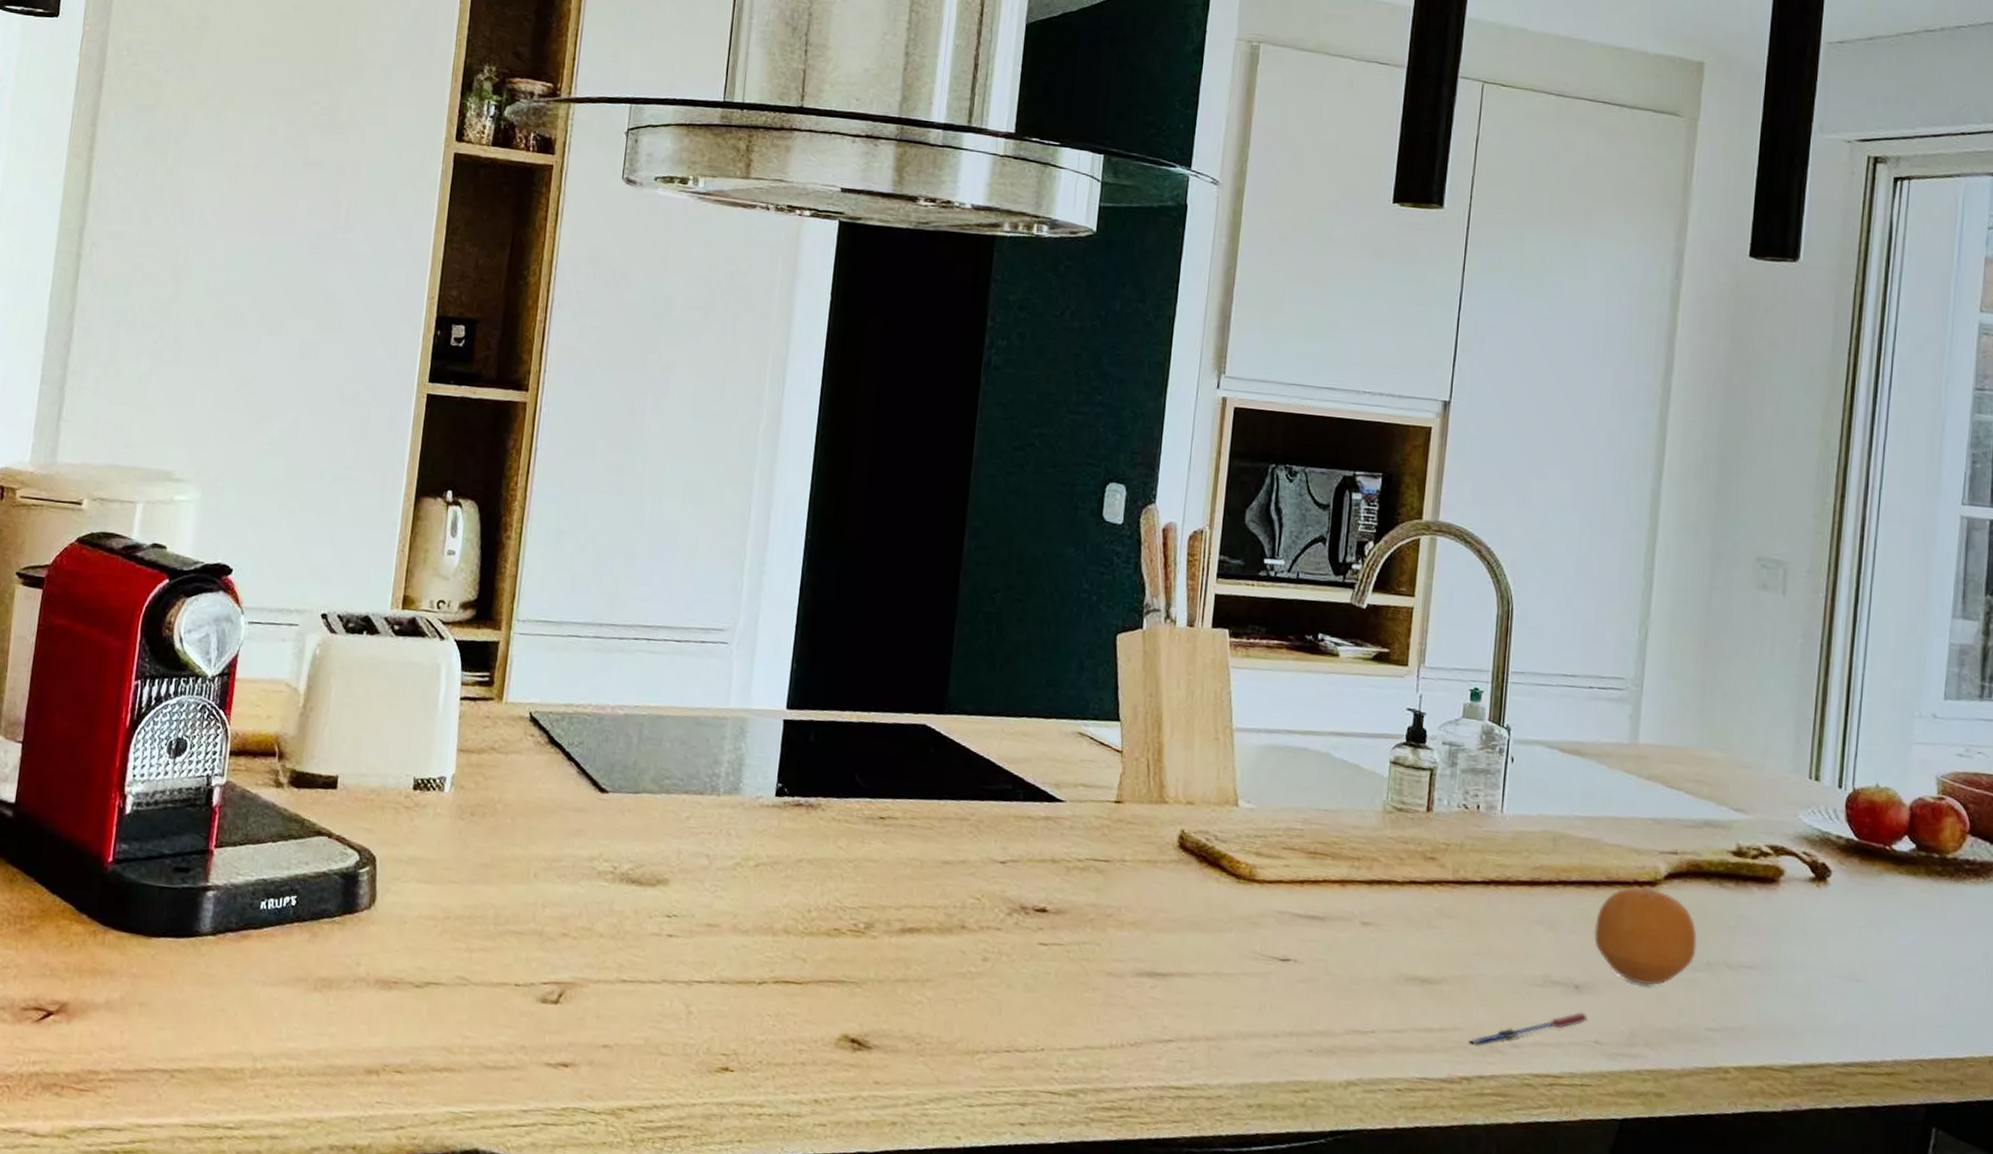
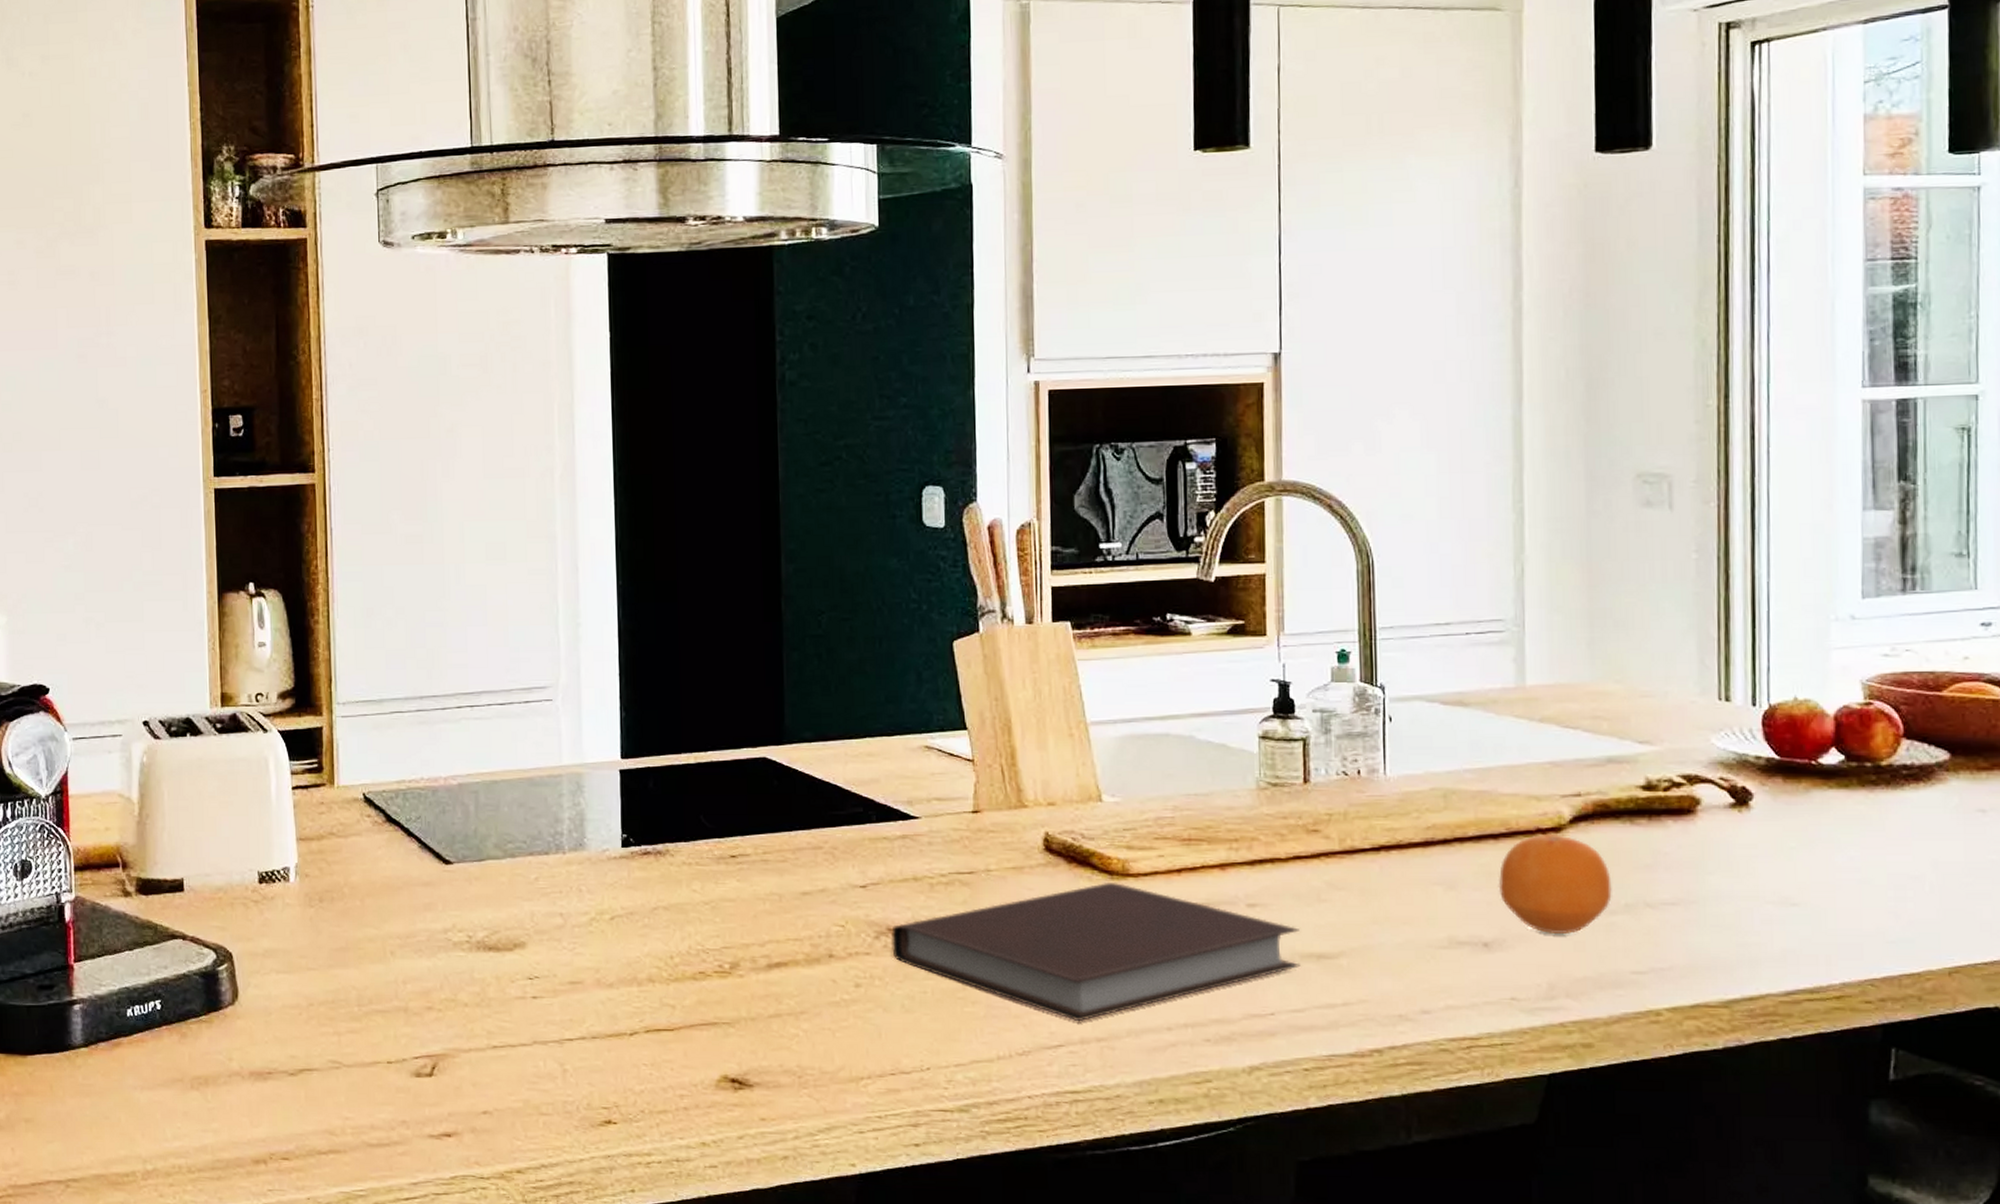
notebook: none [1022,885,1407,1020] -> present [891,882,1301,1022]
pen: present [1468,1012,1587,1046] -> none [1375,970,1501,1017]

